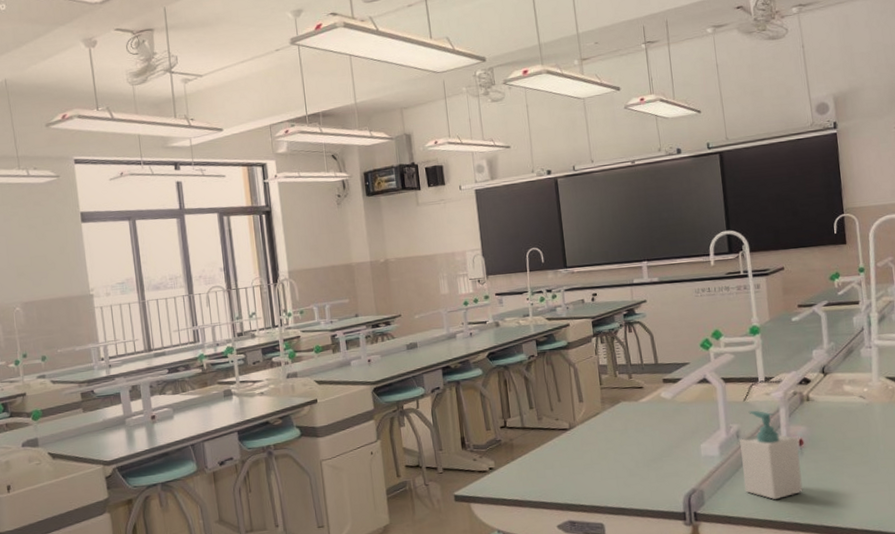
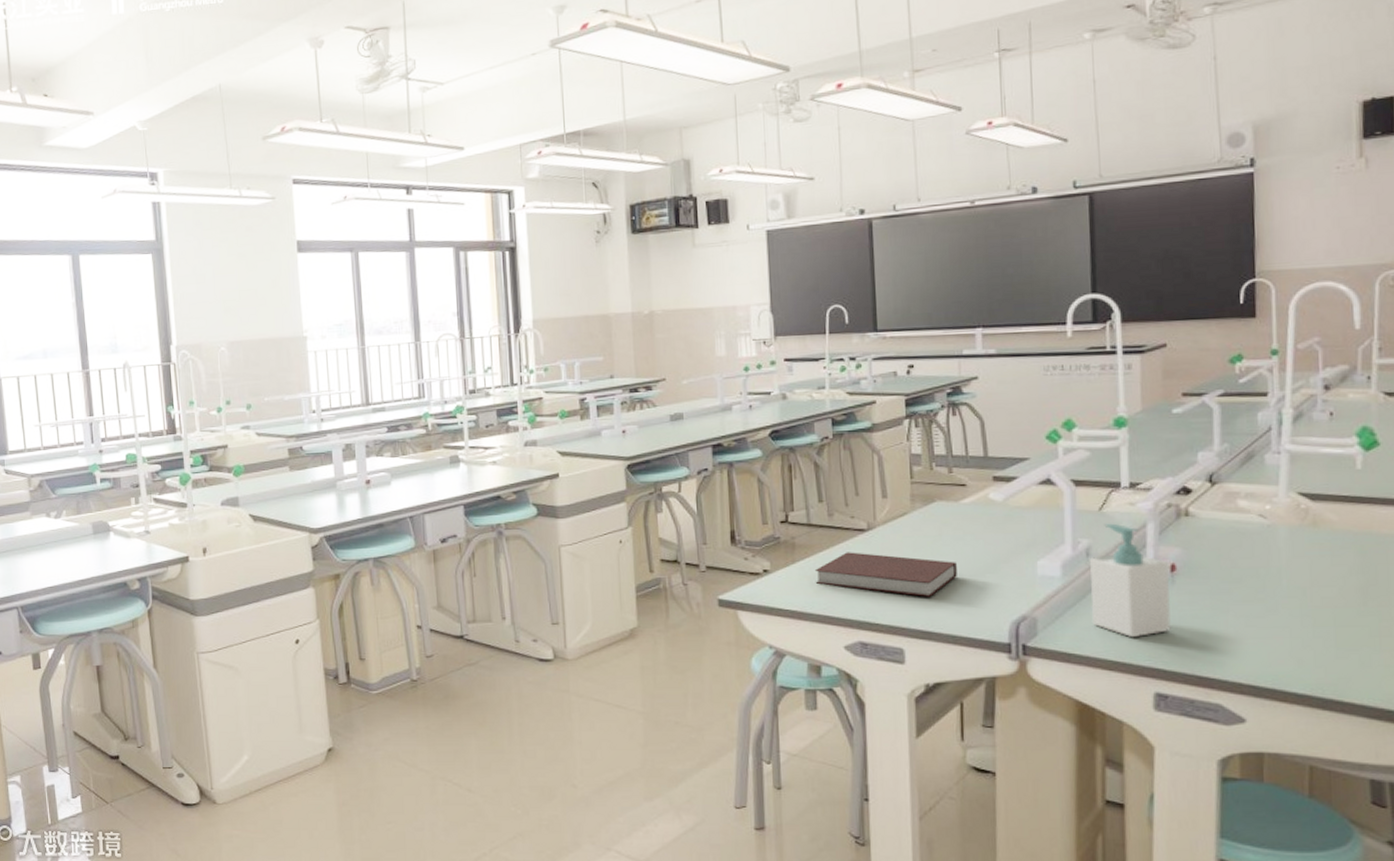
notebook: none [530,447,641,480] -> present [814,552,957,597]

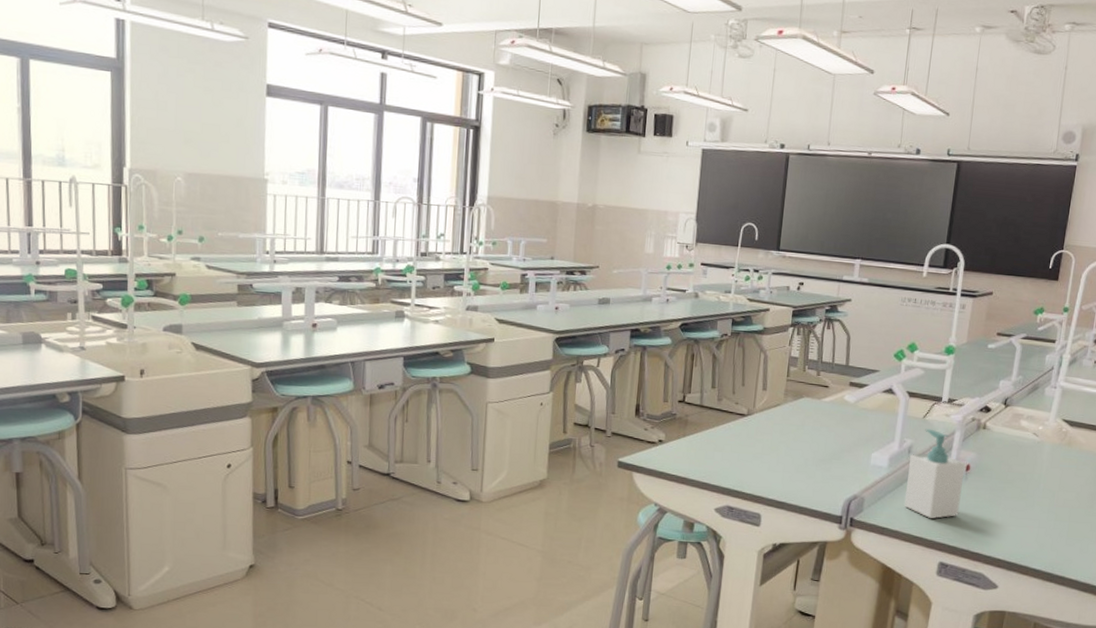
notebook: present [814,552,957,597] -> none [700,432,812,474]

